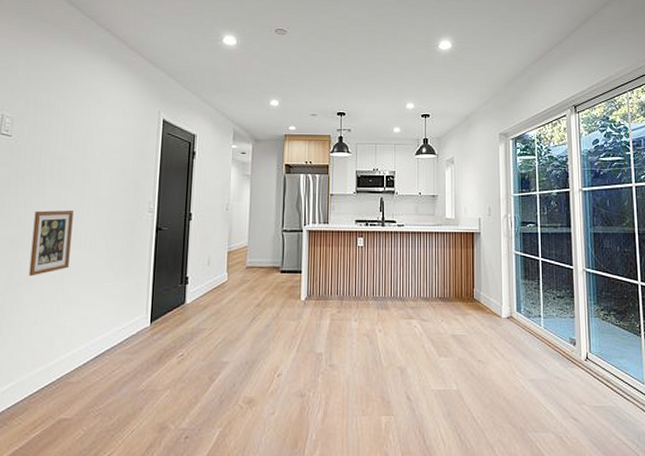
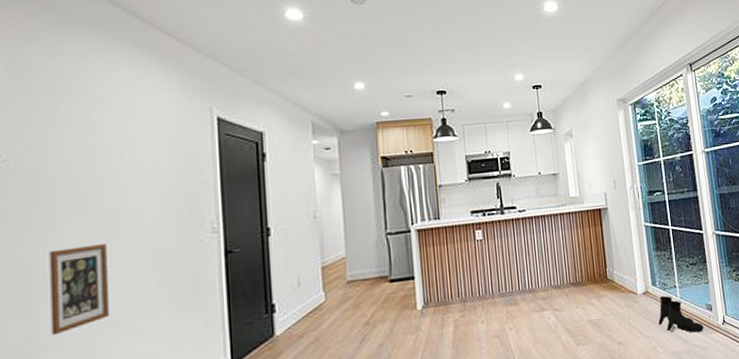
boots: none [520,323,565,364] -> present [658,295,704,333]

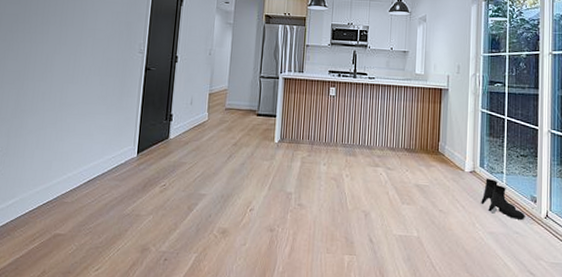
picture frame: present [49,243,109,336] -> none [32,46,73,106]

